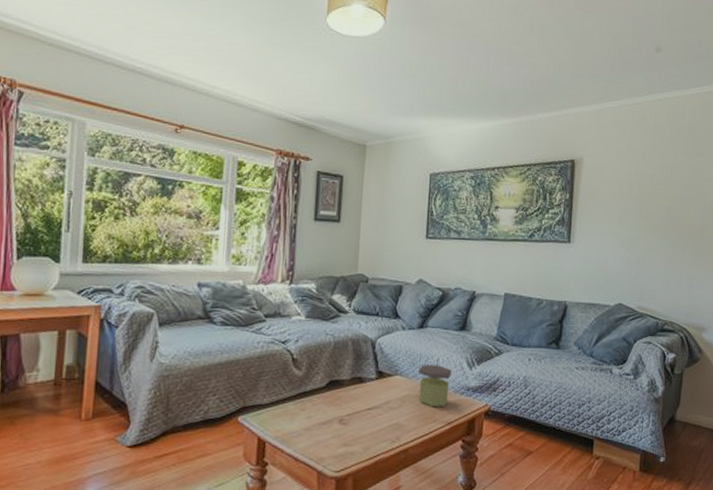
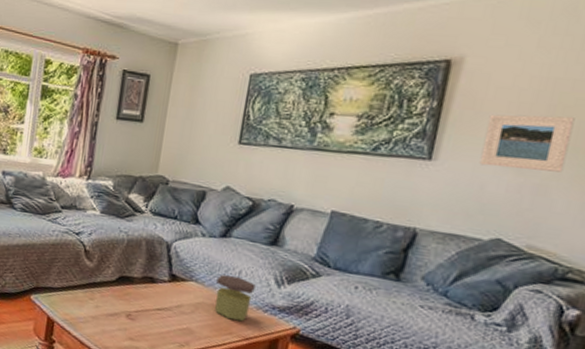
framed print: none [601,202,655,246] -> present [479,114,575,173]

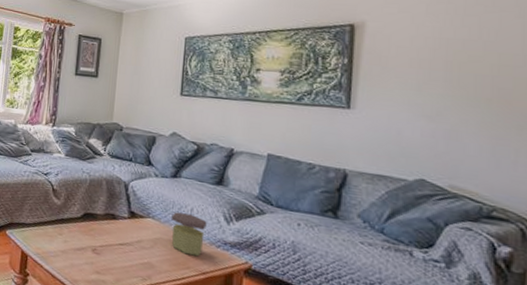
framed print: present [479,114,575,173] -> none [393,69,471,119]

